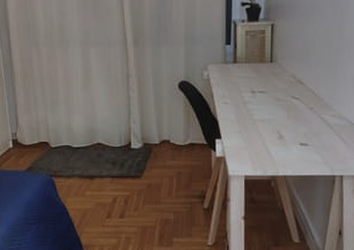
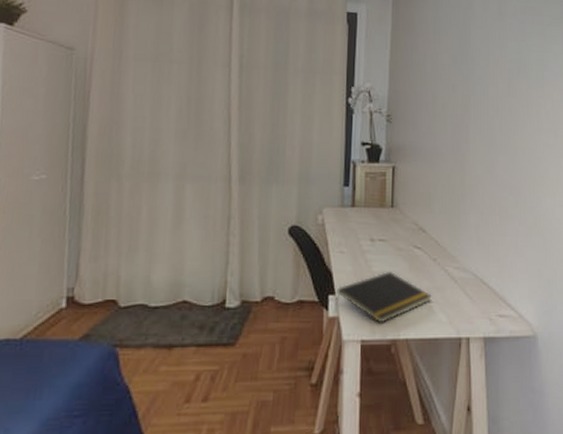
notepad: none [221,120,308,162] -> present [335,272,432,323]

